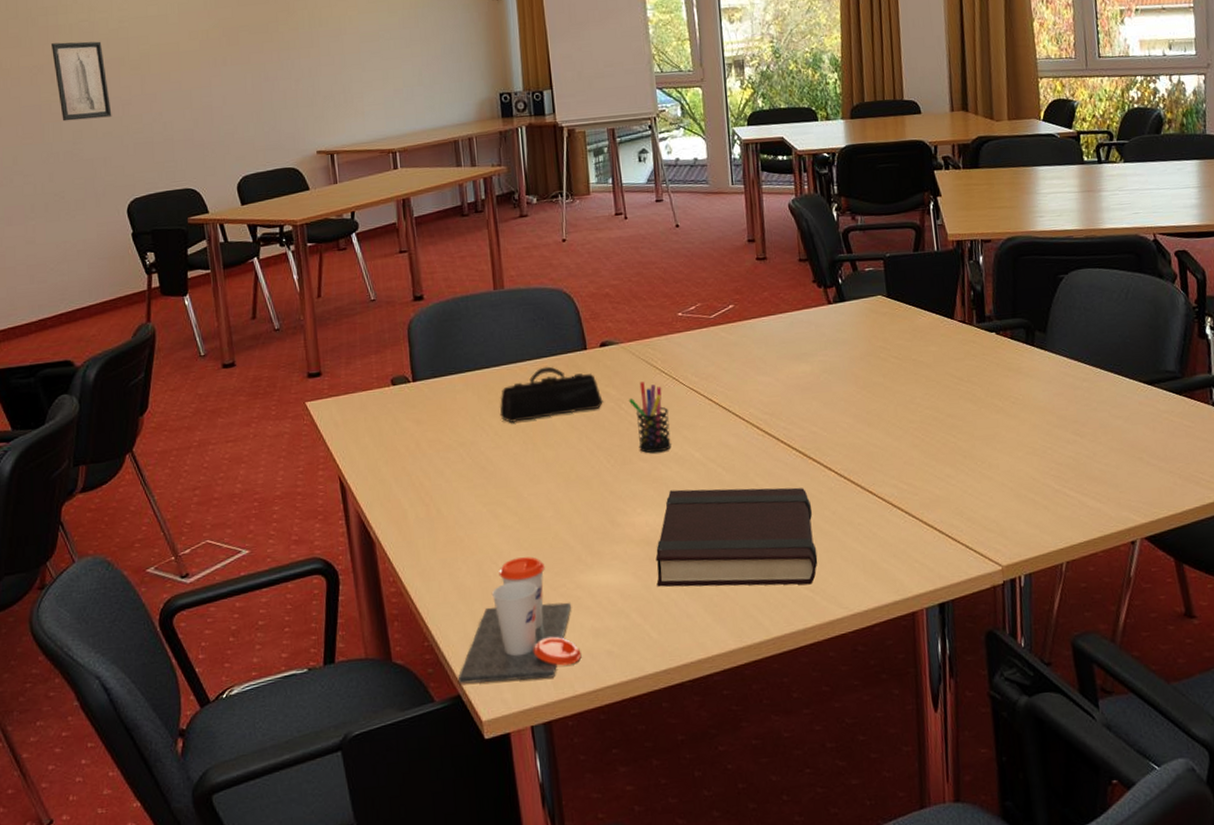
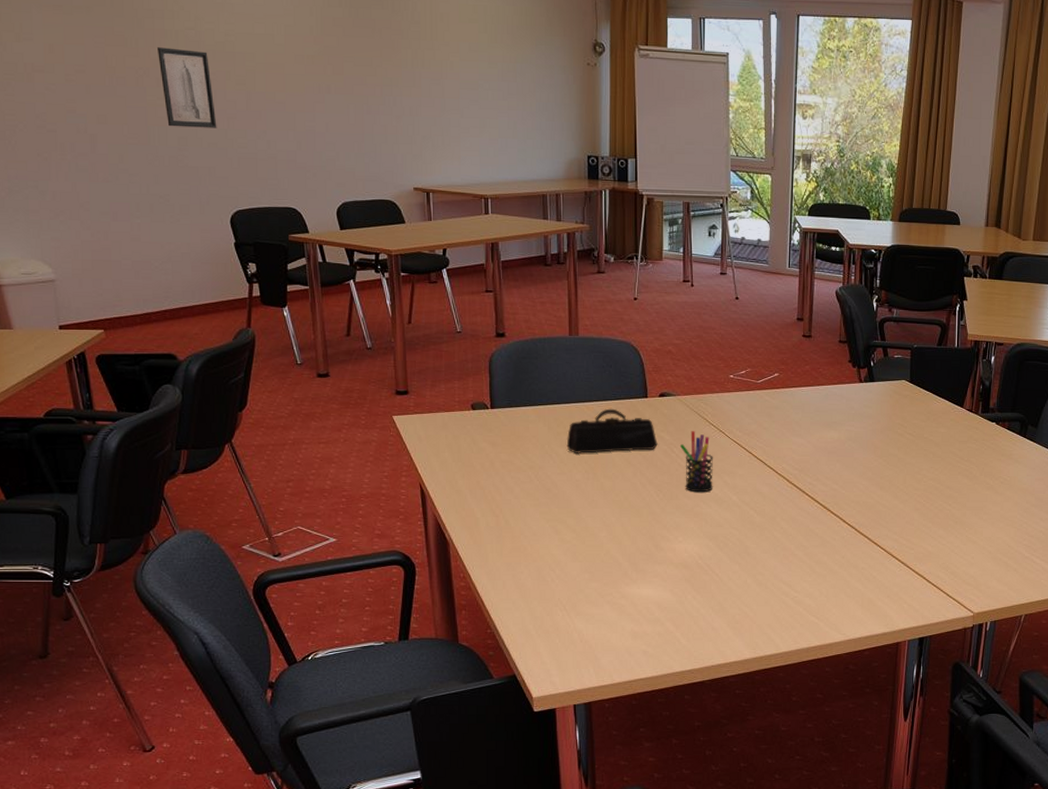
cup: present [457,556,582,684] -> none [514,568,621,668]
book: present [655,487,818,587] -> none [689,525,825,613]

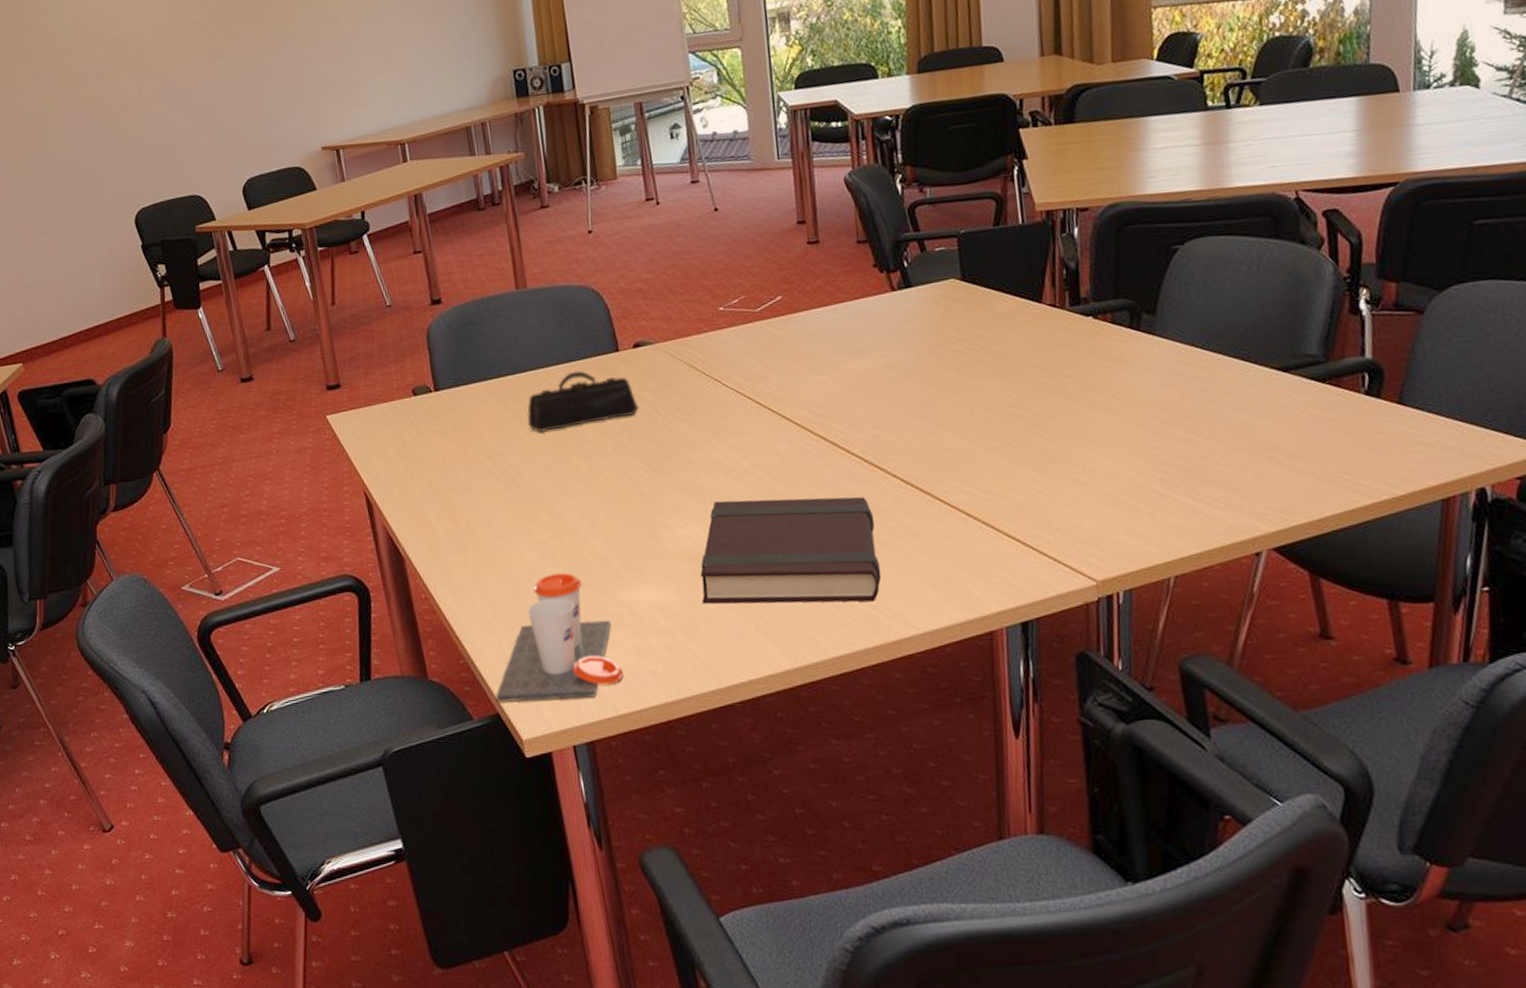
wall art: present [158,47,217,128] -> none [46,42,112,131]
cup: none [514,568,621,668] -> present [495,573,624,703]
pen holder: present [680,431,713,493] -> none [667,384,715,462]
book: none [689,525,825,613] -> present [700,496,882,605]

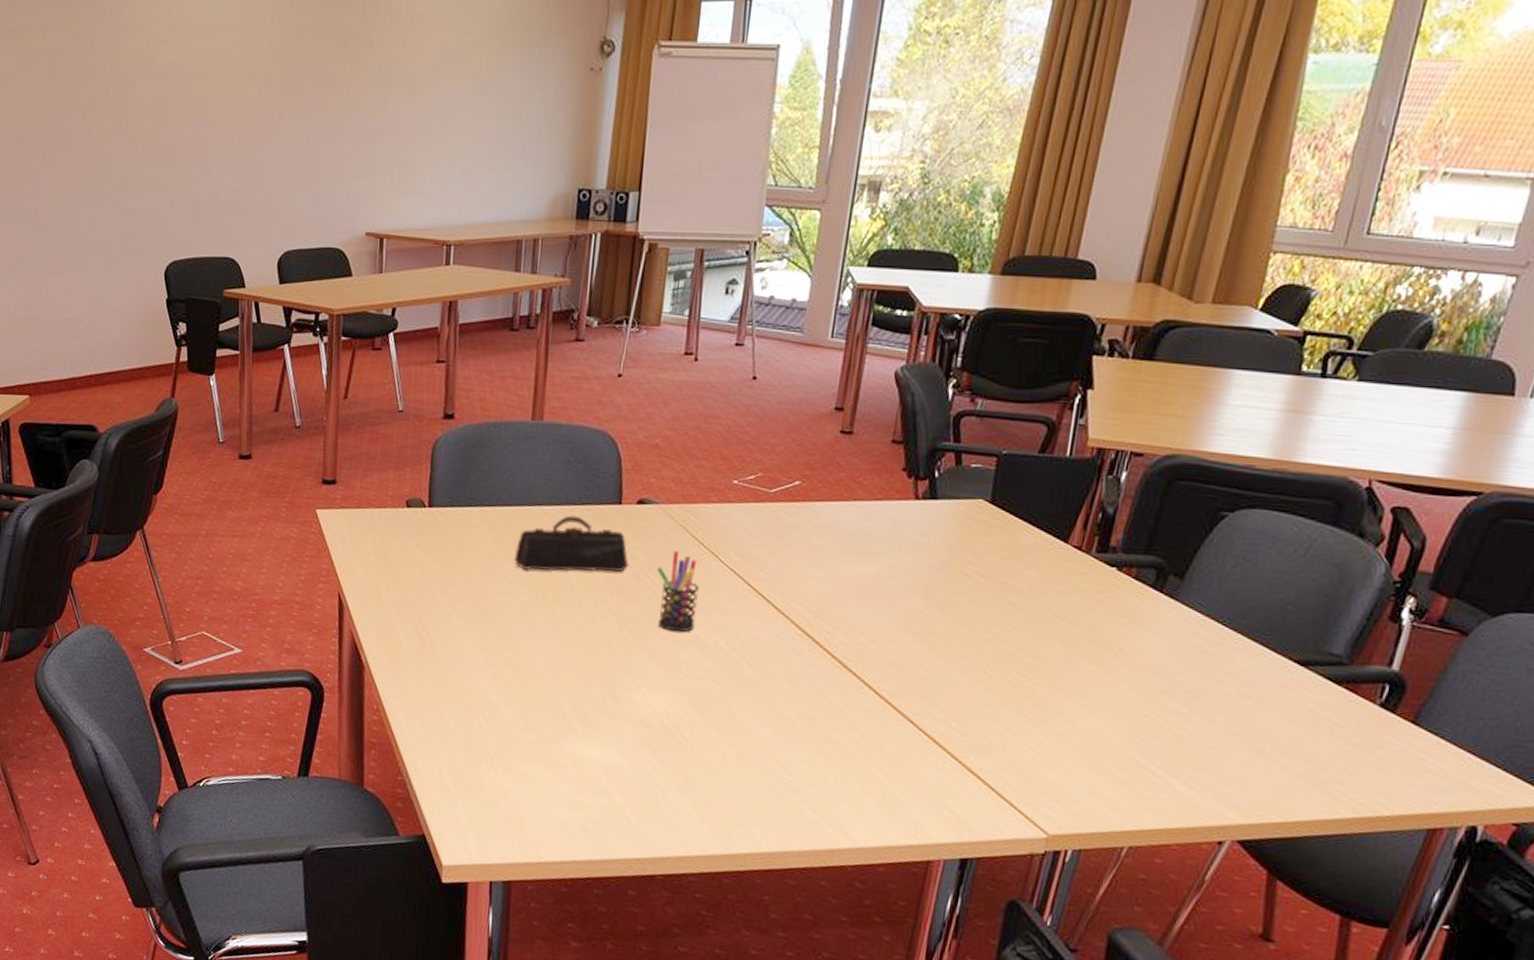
cup: present [495,573,624,703] -> none [425,712,554,840]
pen holder: none [667,384,715,462] -> present [657,551,699,632]
book: present [700,496,882,605] -> none [647,675,839,807]

